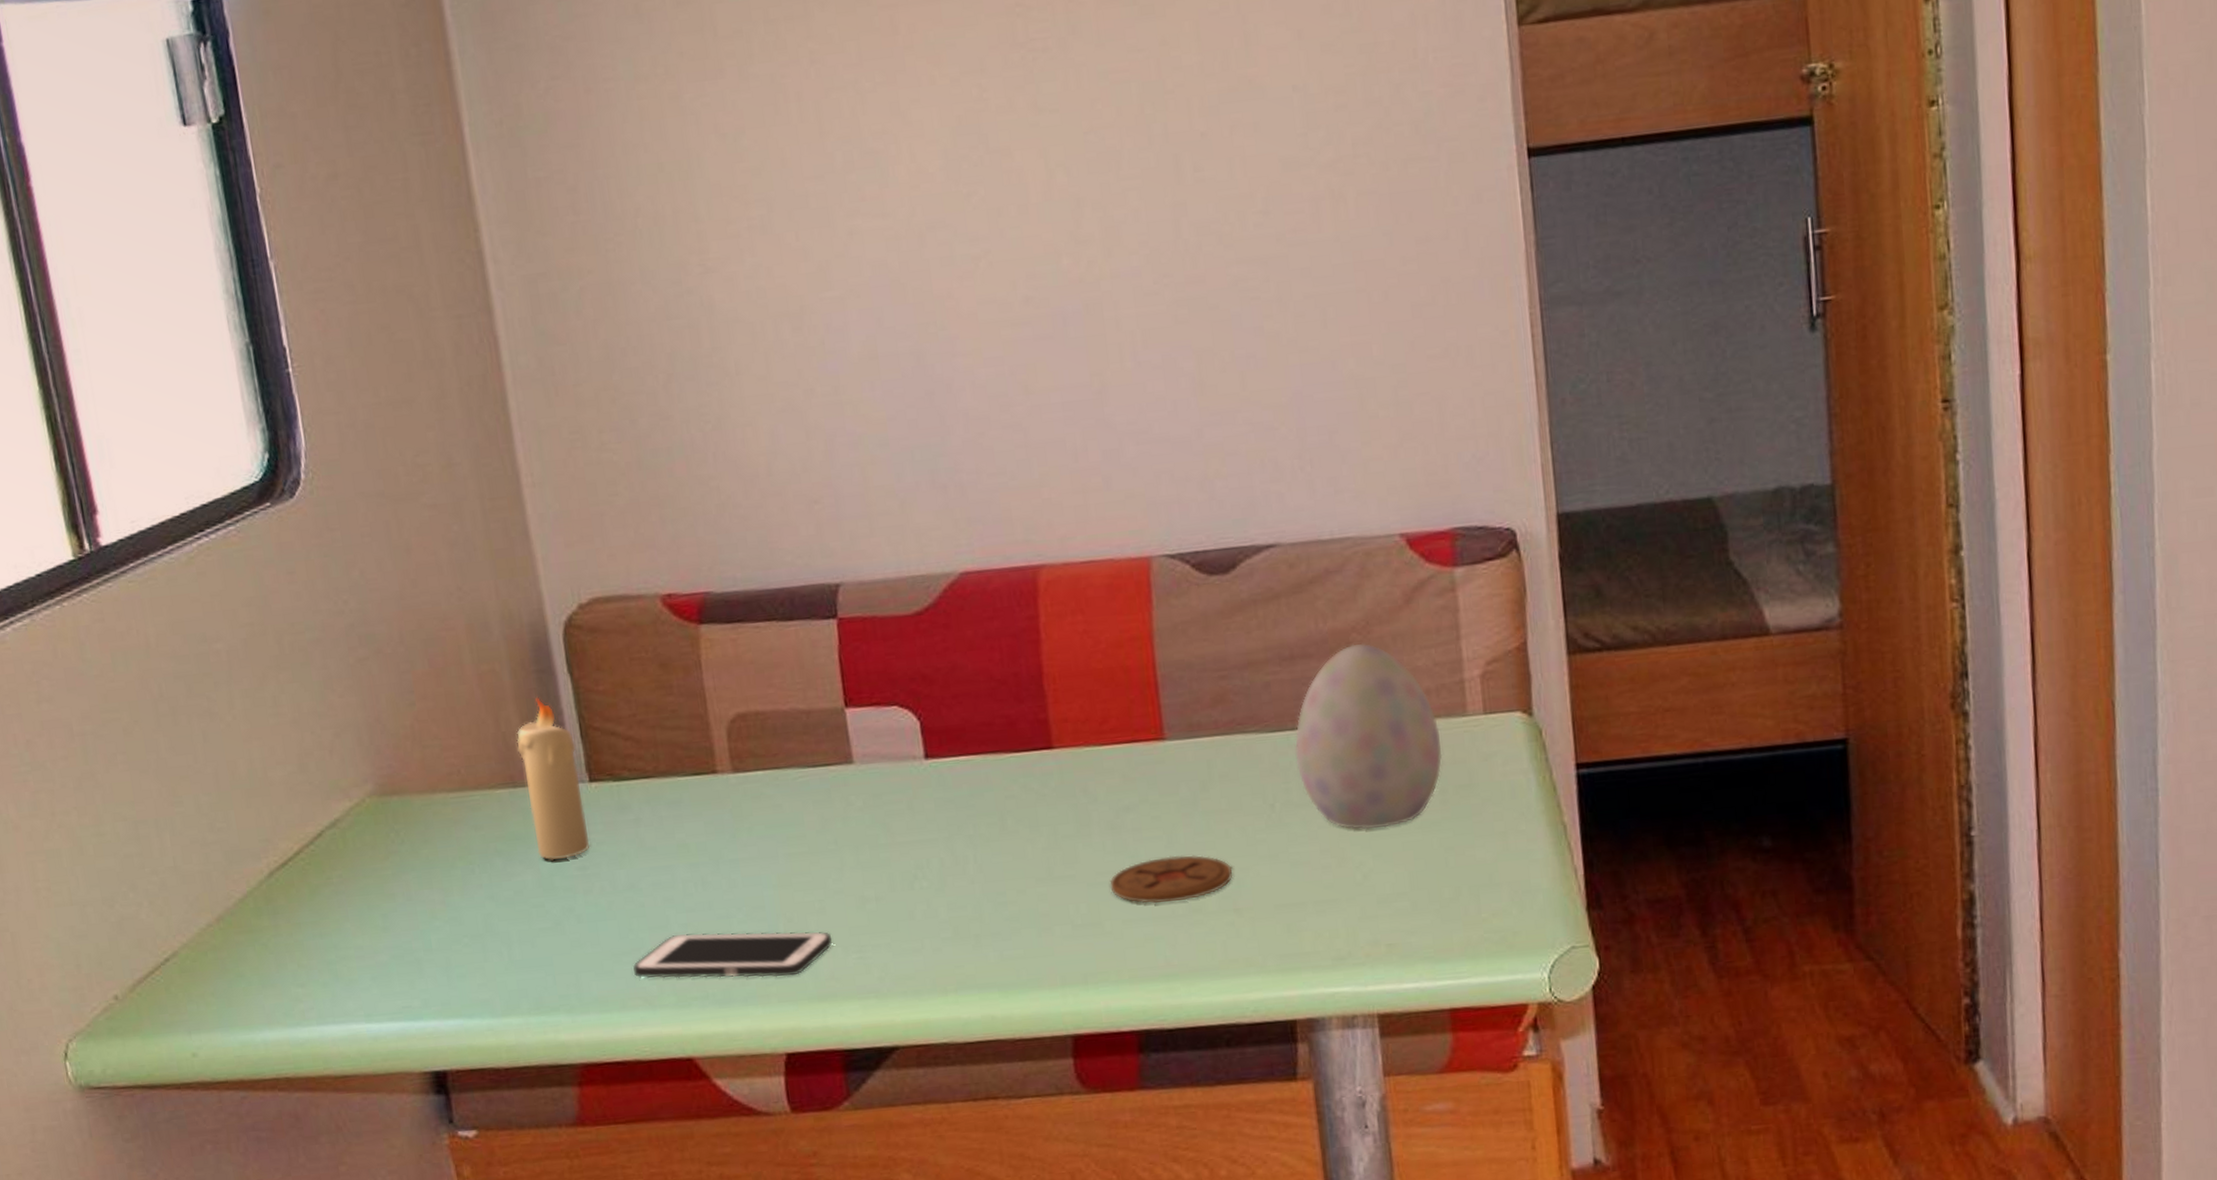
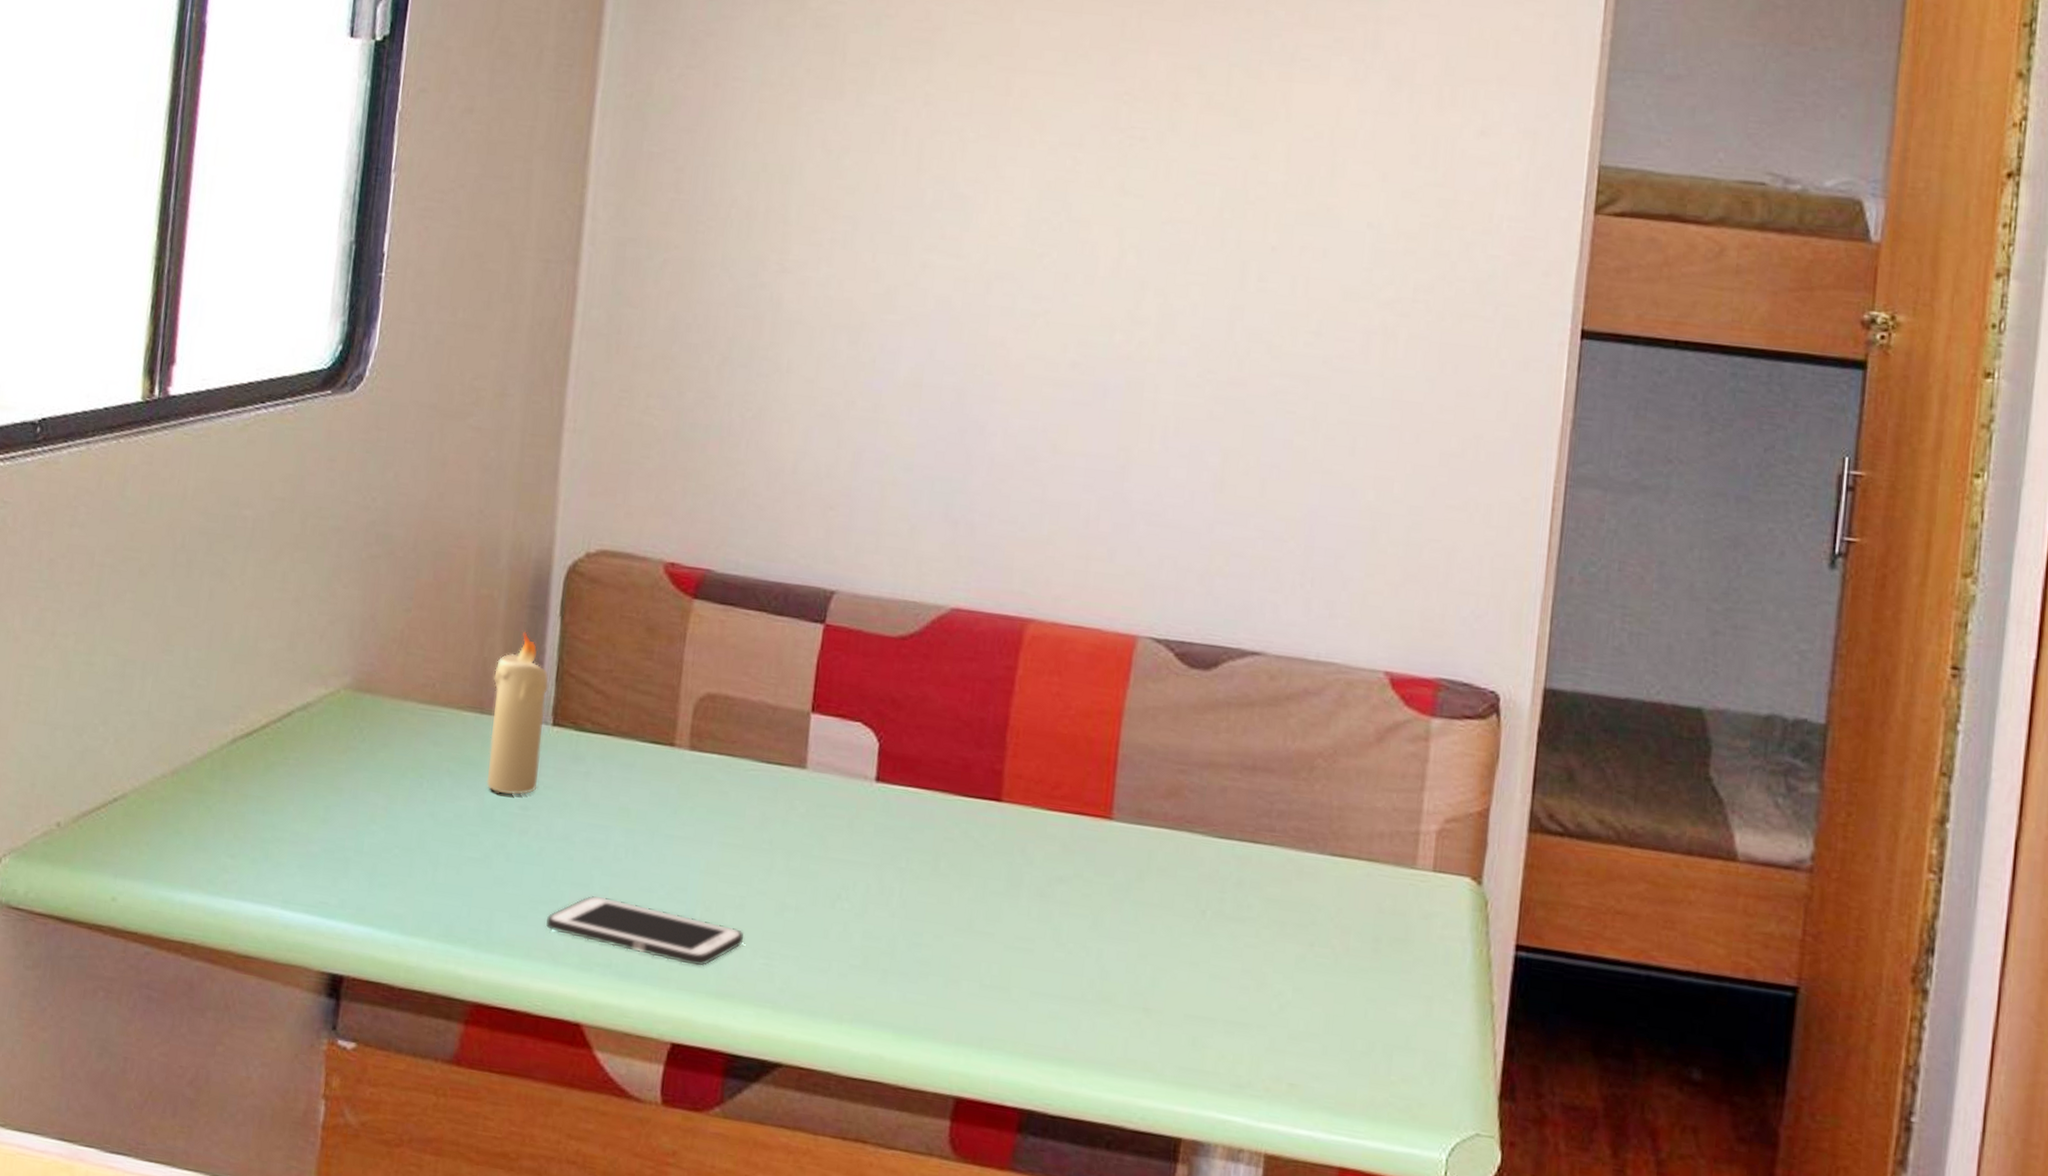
coaster: present [1109,855,1232,904] -> none [1026,936,1151,988]
decorative egg: present [1295,643,1443,830] -> none [1236,769,1386,963]

